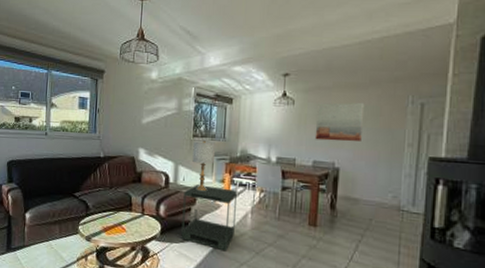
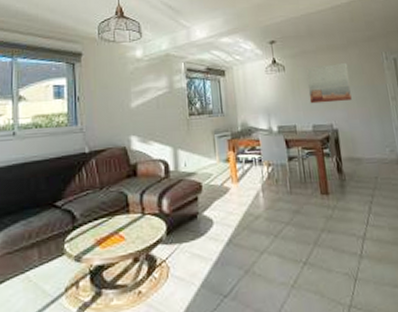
side table: present [181,184,237,252] -> none [187,167,249,242]
lamp: present [192,140,215,192] -> none [190,118,215,176]

